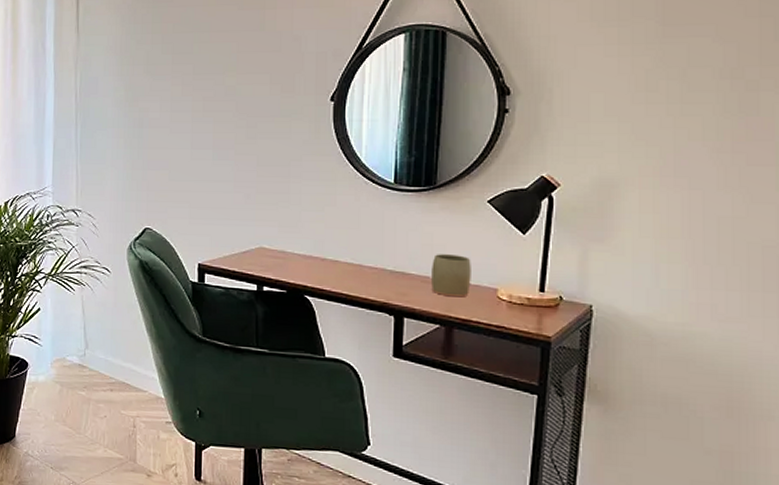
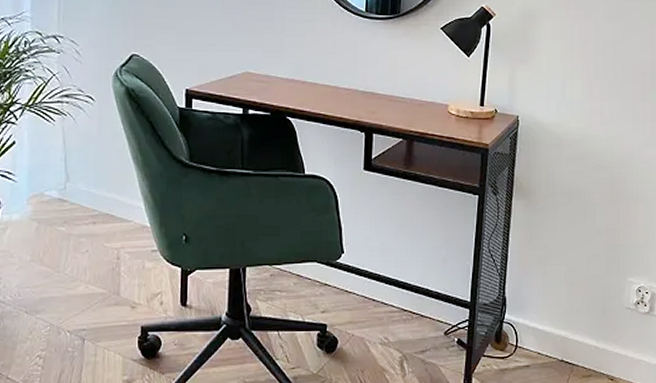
mug: present [431,254,471,297] -> none [396,75,428,113]

